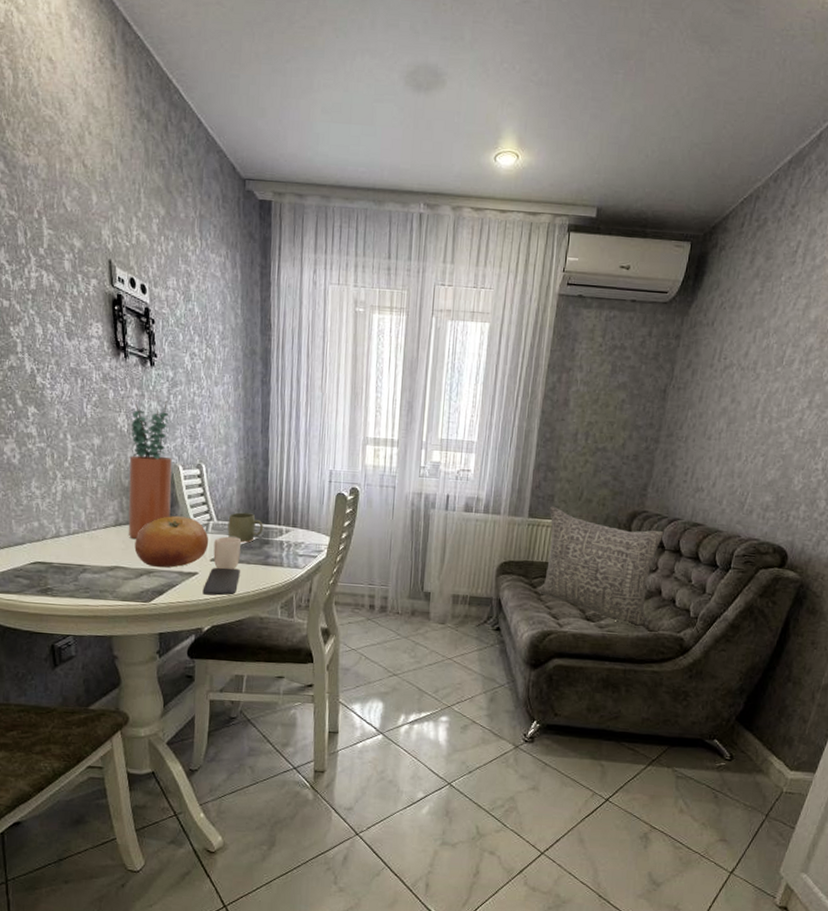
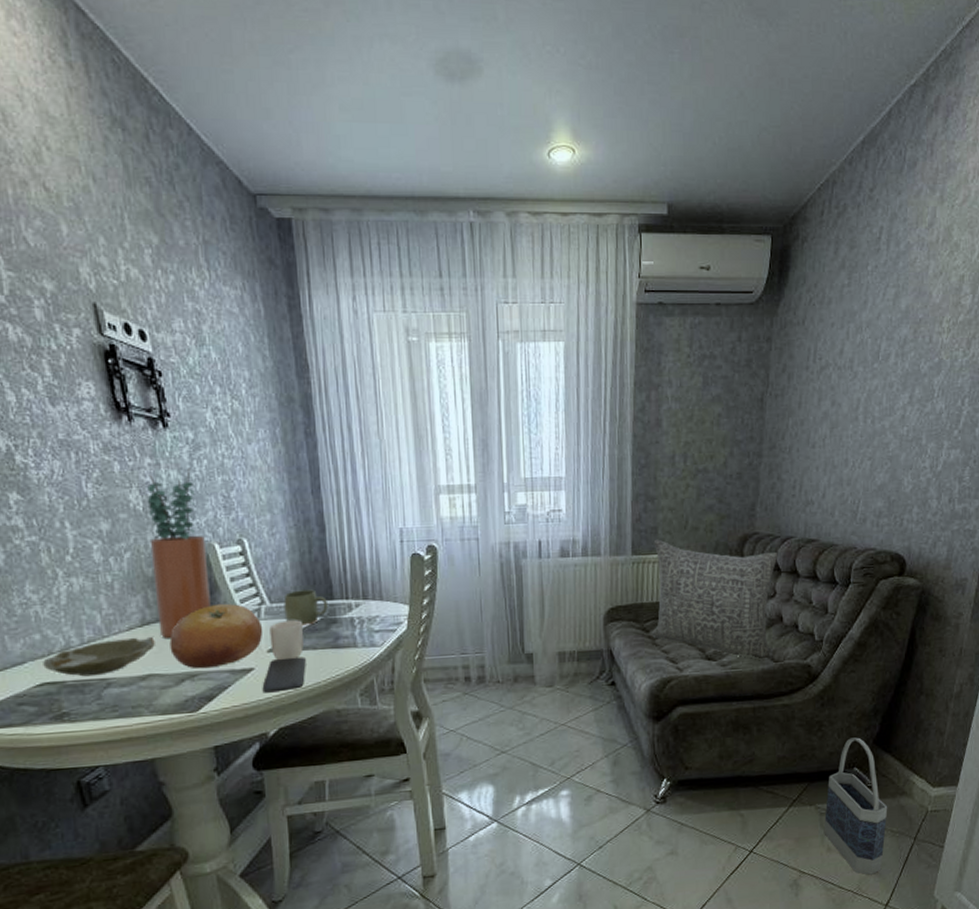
bowl: none [37,534,124,562] -> present [43,637,155,677]
bag: none [678,711,743,842] -> present [823,737,888,875]

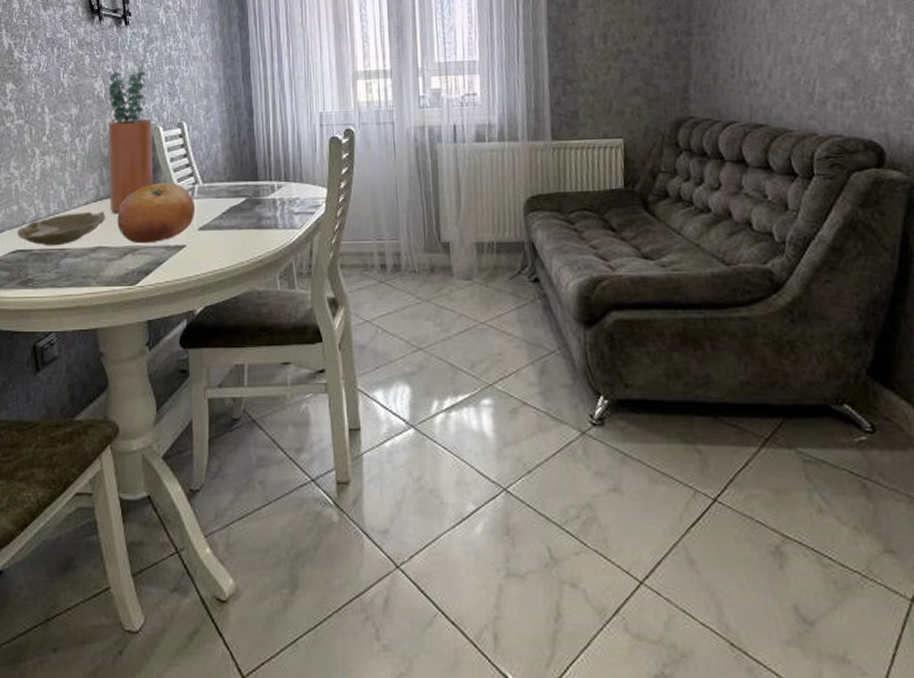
smartphone: present [262,656,306,693] -> none [192,236,231,270]
cup: present [269,620,305,660] -> none [201,200,231,238]
mug: present [283,589,328,626] -> none [214,170,253,205]
pillow: present [651,539,778,661] -> none [574,123,722,263]
bag: present [823,737,888,875] -> none [810,365,900,553]

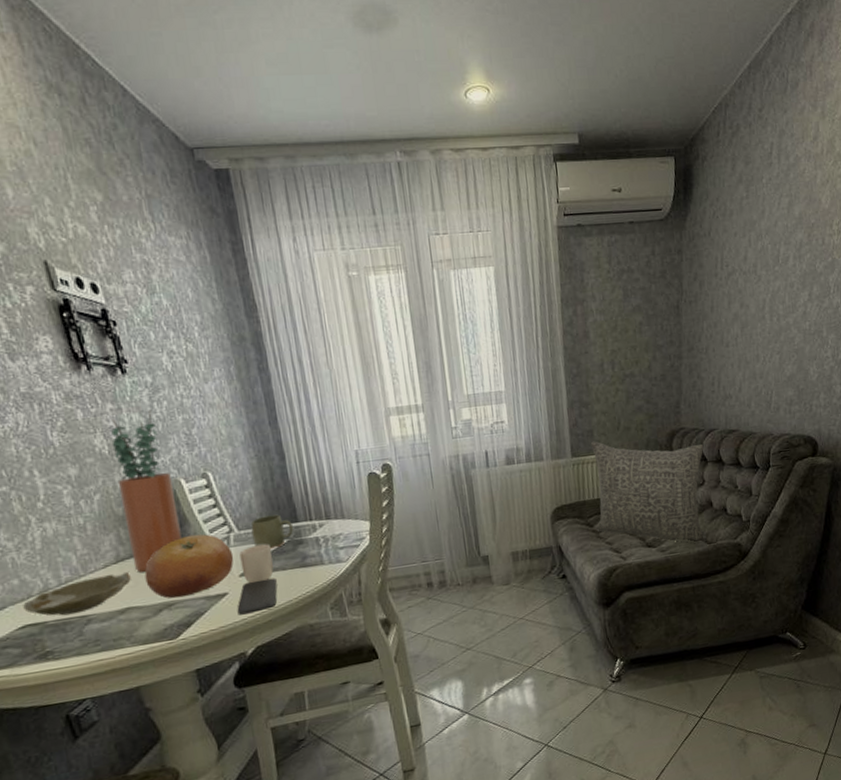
smartphone: none [192,236,231,270] -> present [237,578,277,615]
cup: none [201,200,231,238] -> present [239,544,274,583]
mug: none [214,170,253,205] -> present [250,514,293,549]
pillow: none [574,123,722,263] -> present [590,441,705,544]

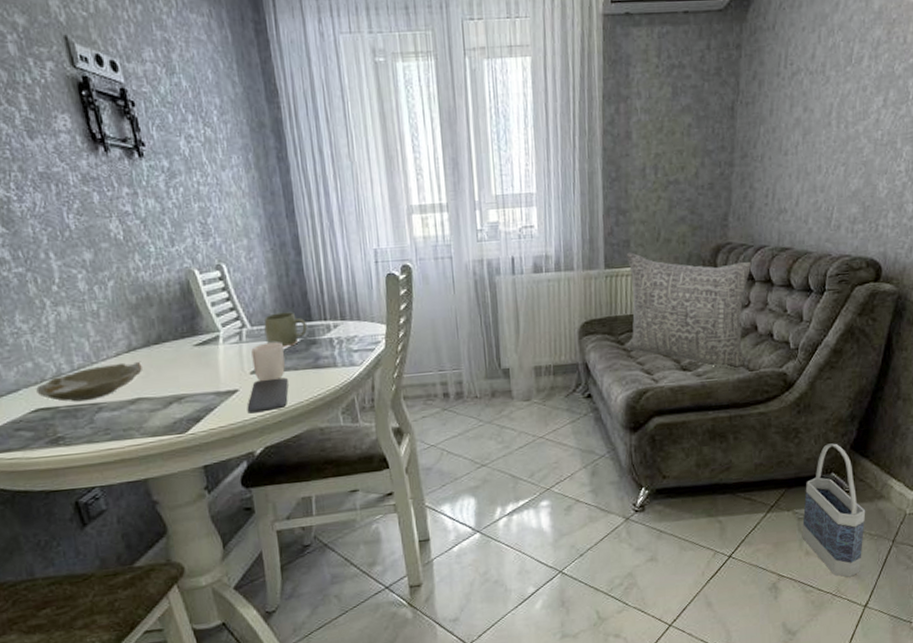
vase: present [111,410,182,573] -> none [127,196,194,364]
fruit: present [144,534,234,599] -> none [156,327,246,392]
bag: none [764,605,820,728] -> present [802,443,866,577]

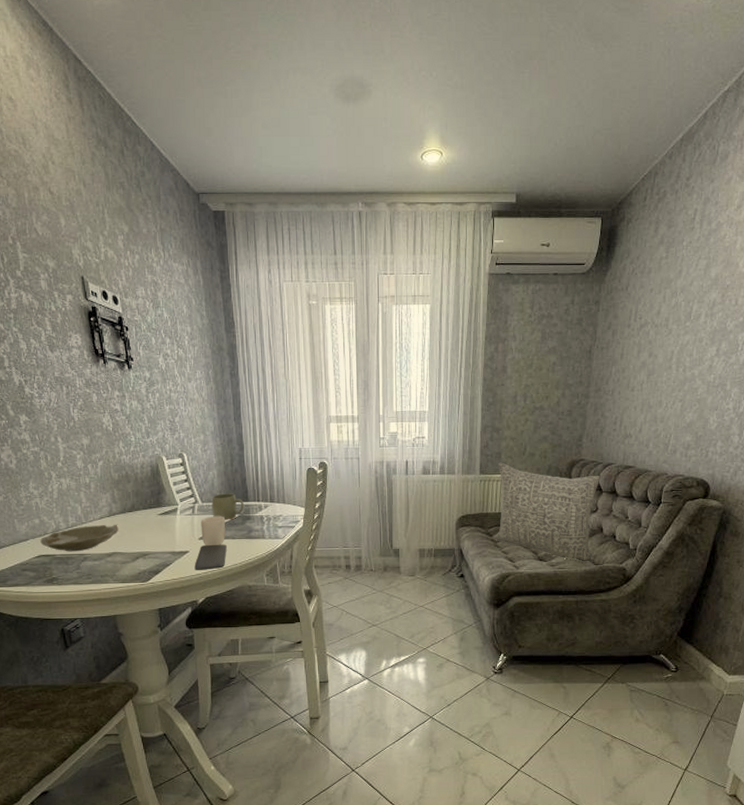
bag: present [802,443,866,577] -> none [633,630,689,744]

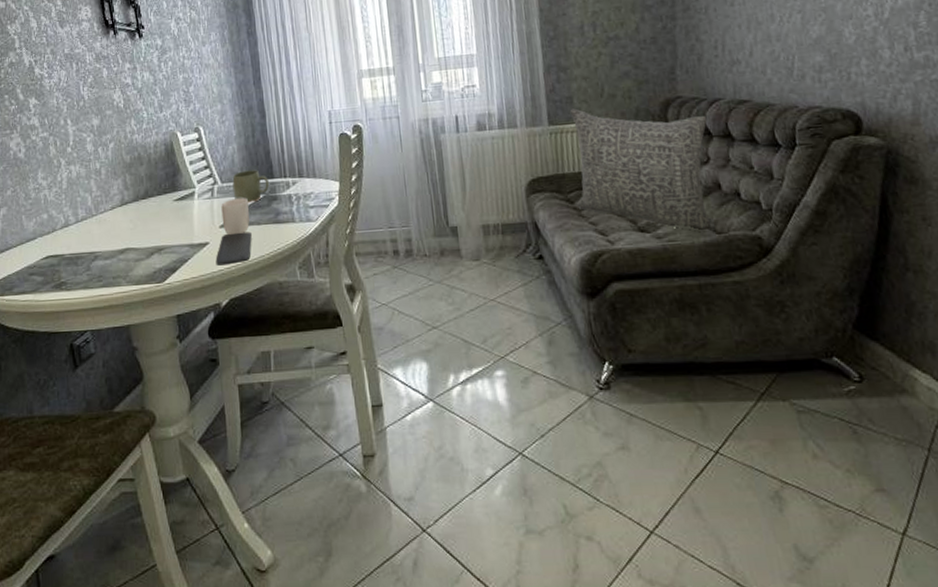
bowl: present [40,524,118,552] -> none [48,215,131,251]

